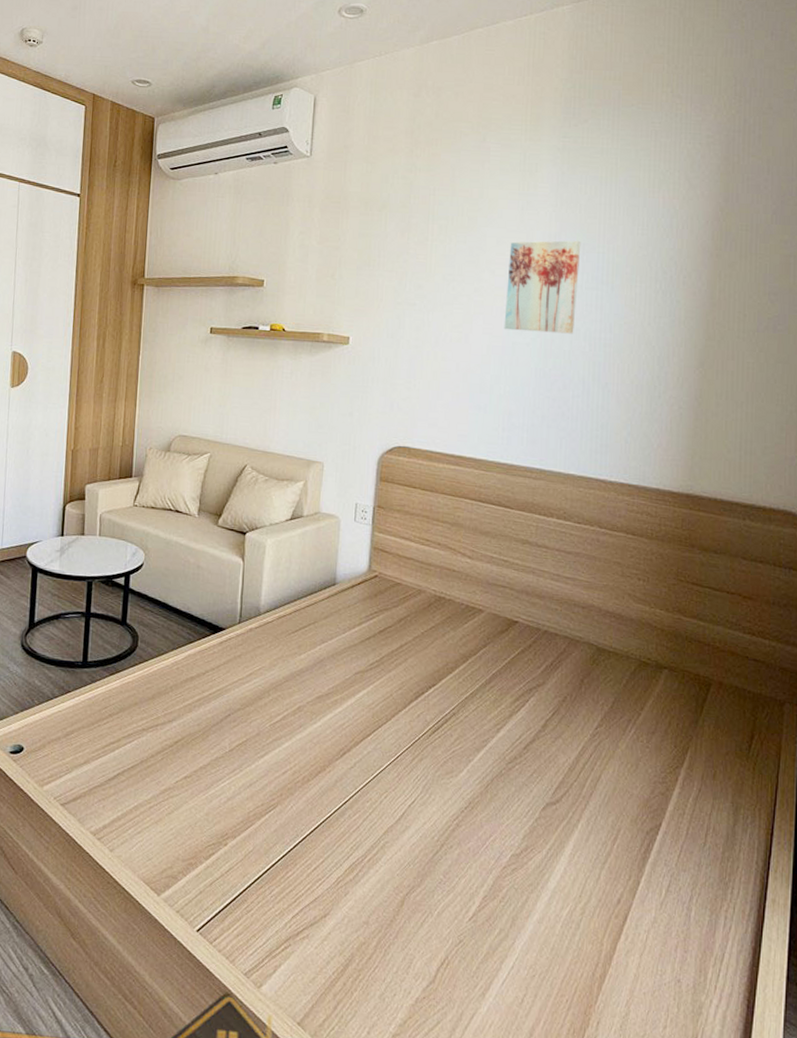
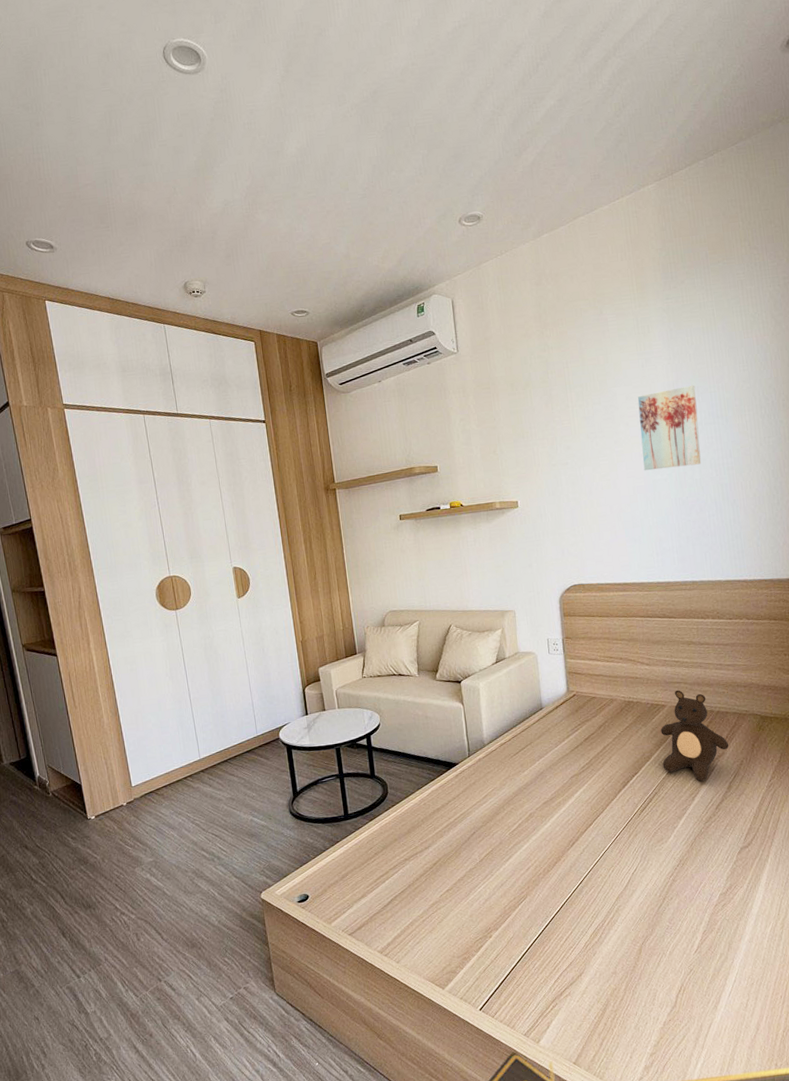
teddy bear: none [467,595,553,712] -> present [660,690,729,782]

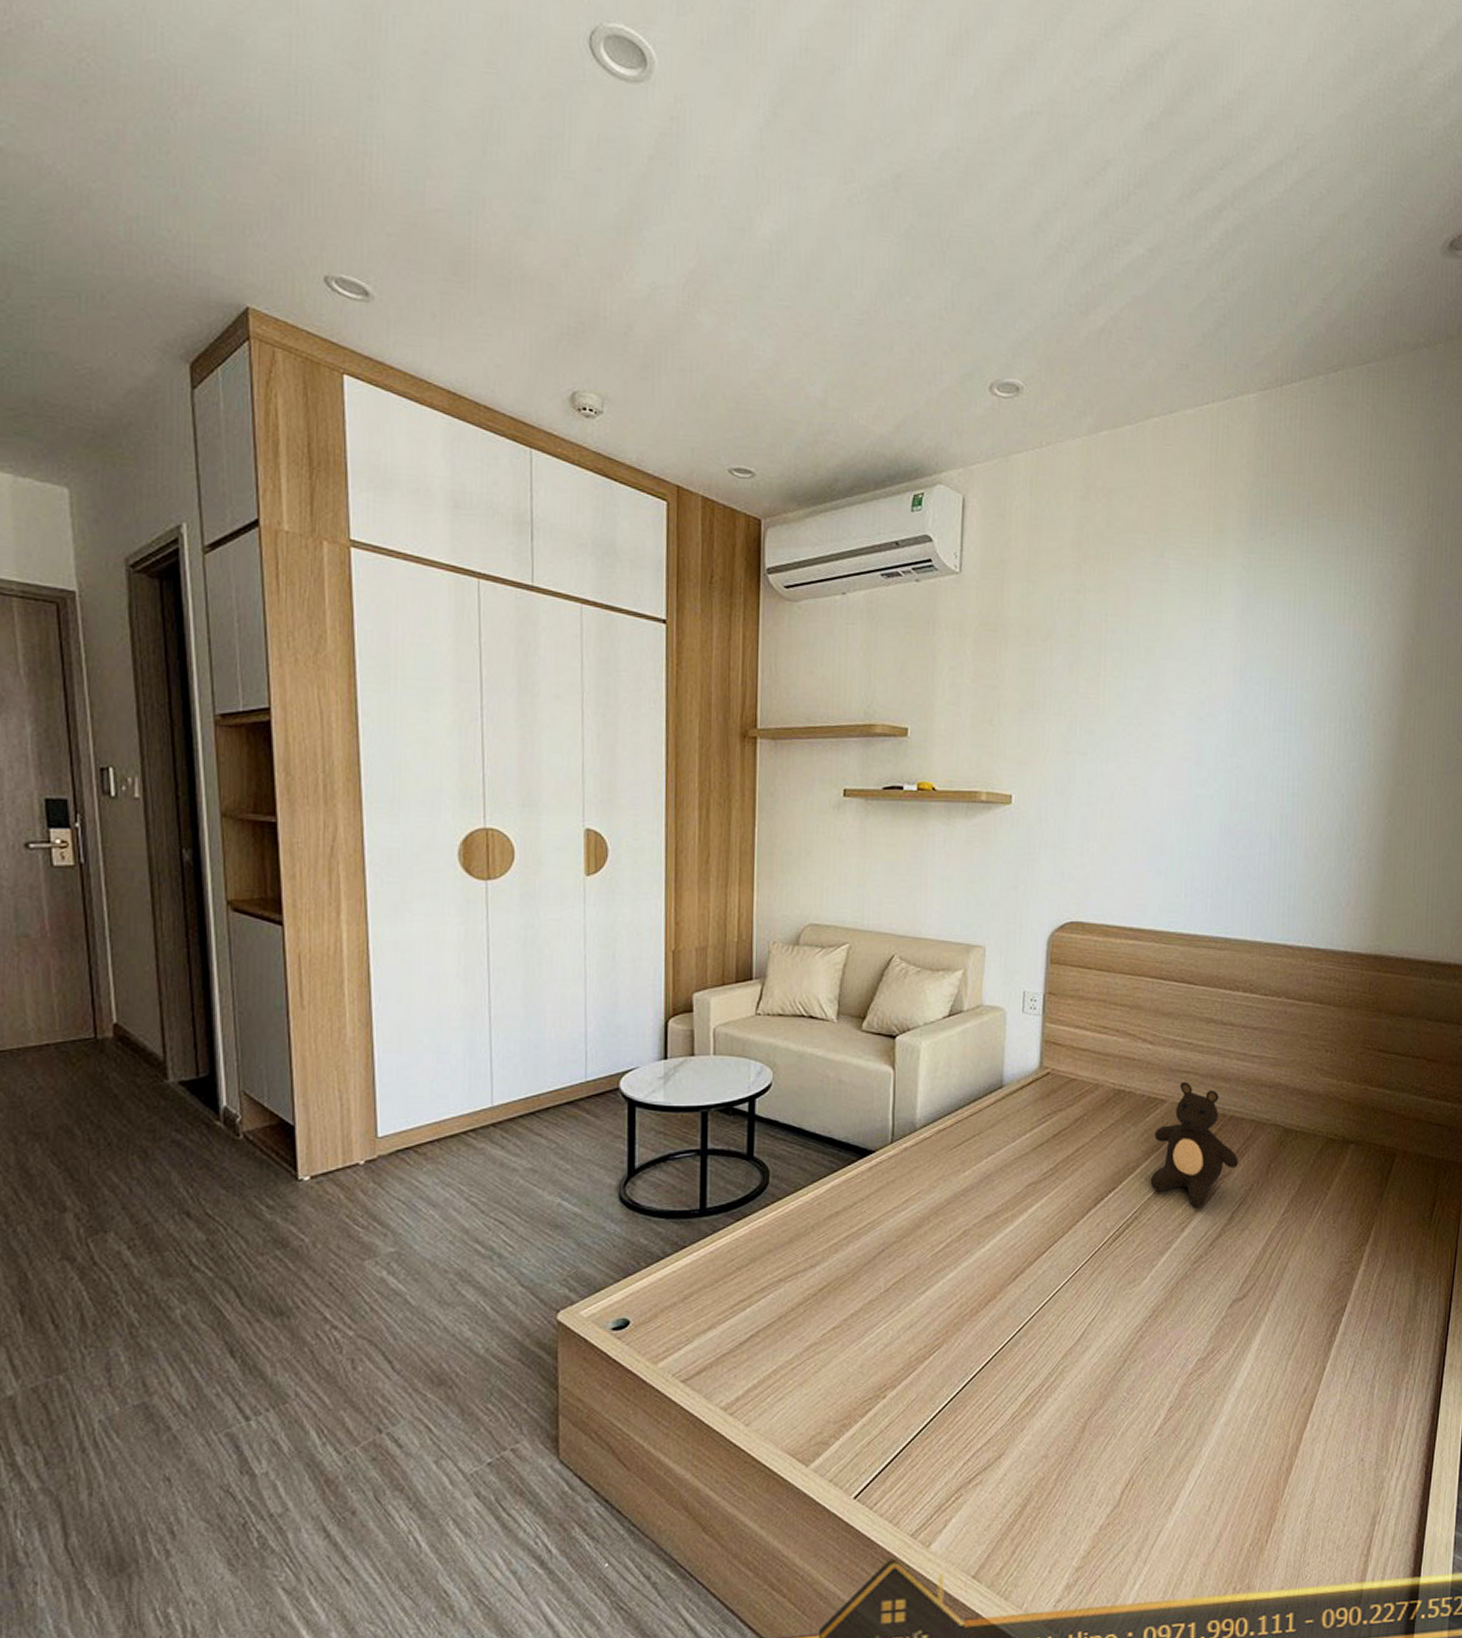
wall art: present [637,385,702,471] -> none [1185,674,1268,783]

